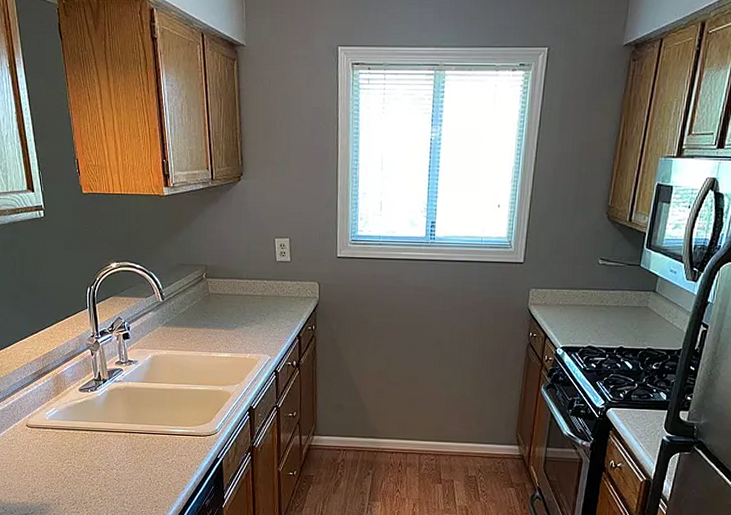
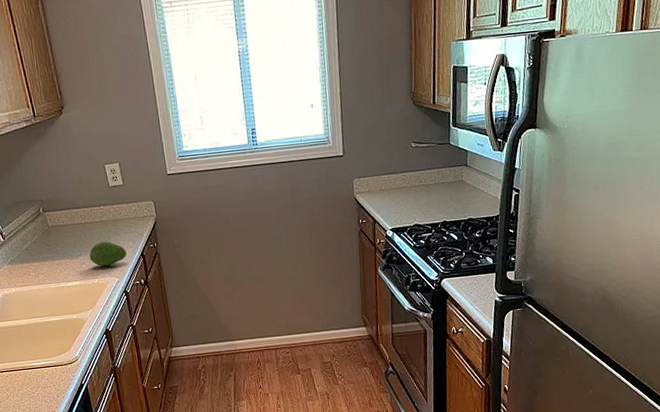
fruit: none [245,317,283,343] -> present [89,241,127,267]

